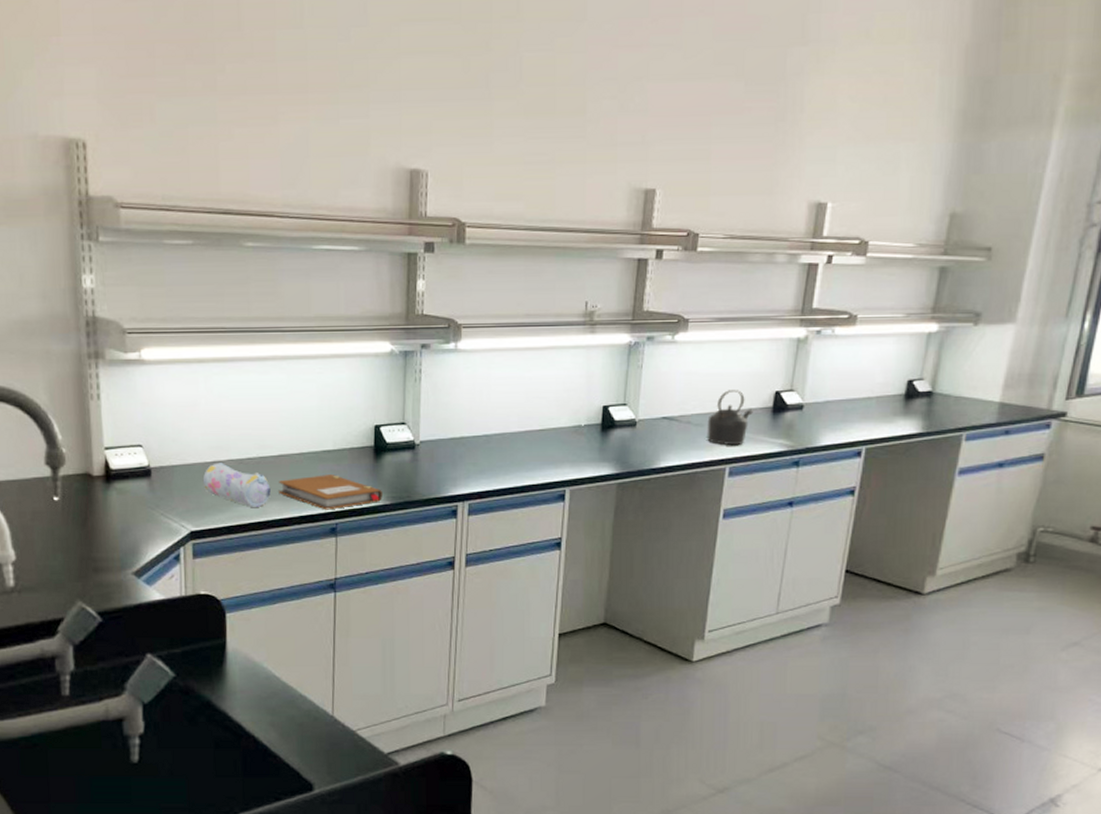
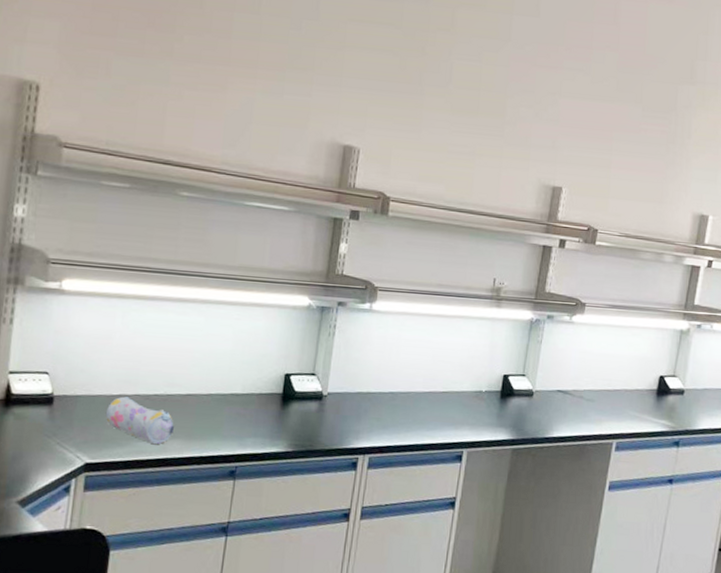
notebook: present [278,475,382,510] -> none [181,417,286,453]
kettle: present [707,390,753,445] -> none [597,370,639,422]

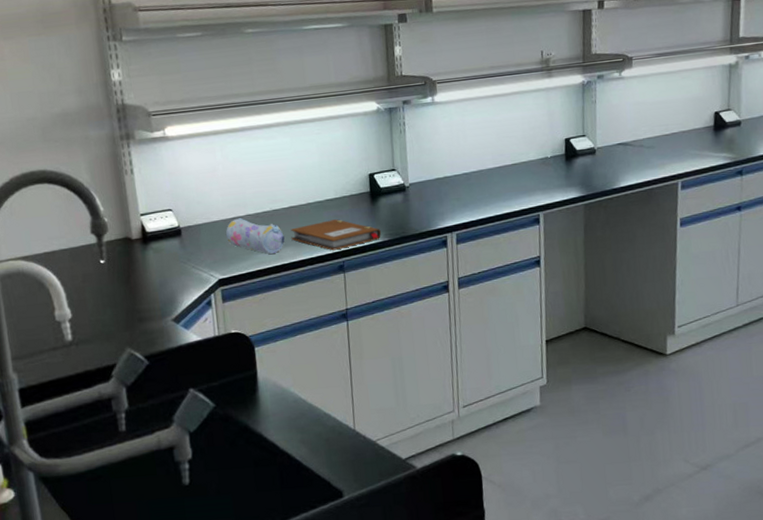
notebook: none [181,417,286,453] -> present [290,219,381,251]

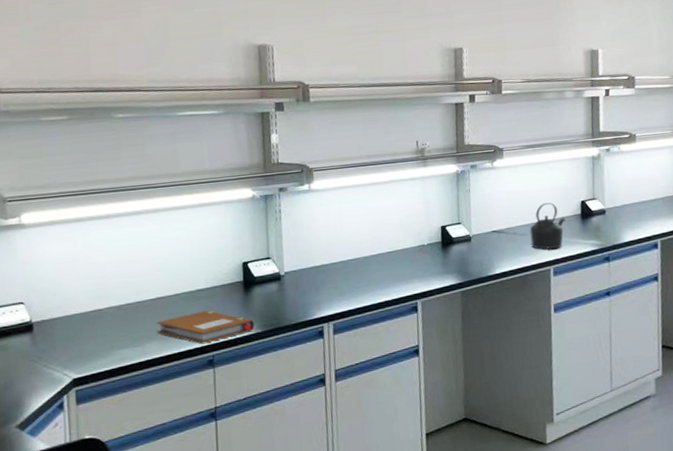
pencil case: present [225,218,285,254] -> none [83,311,150,349]
kettle: none [658,114,697,163] -> present [530,202,566,250]

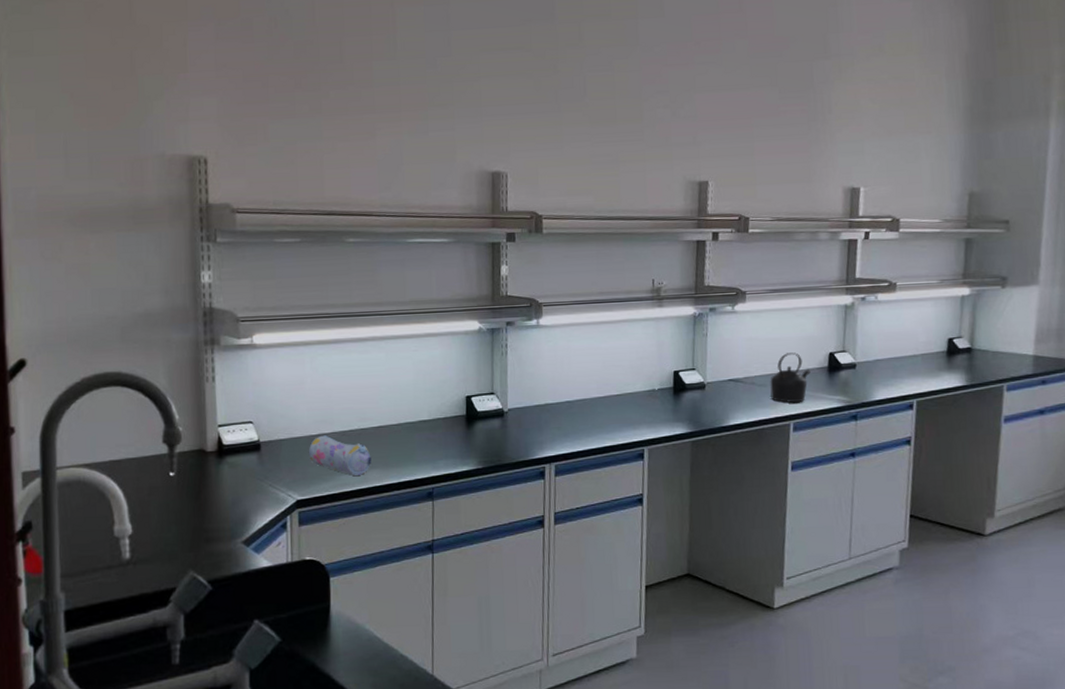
pencil case: none [83,311,150,349] -> present [308,435,371,476]
notebook: present [156,310,254,345] -> none [378,442,475,476]

